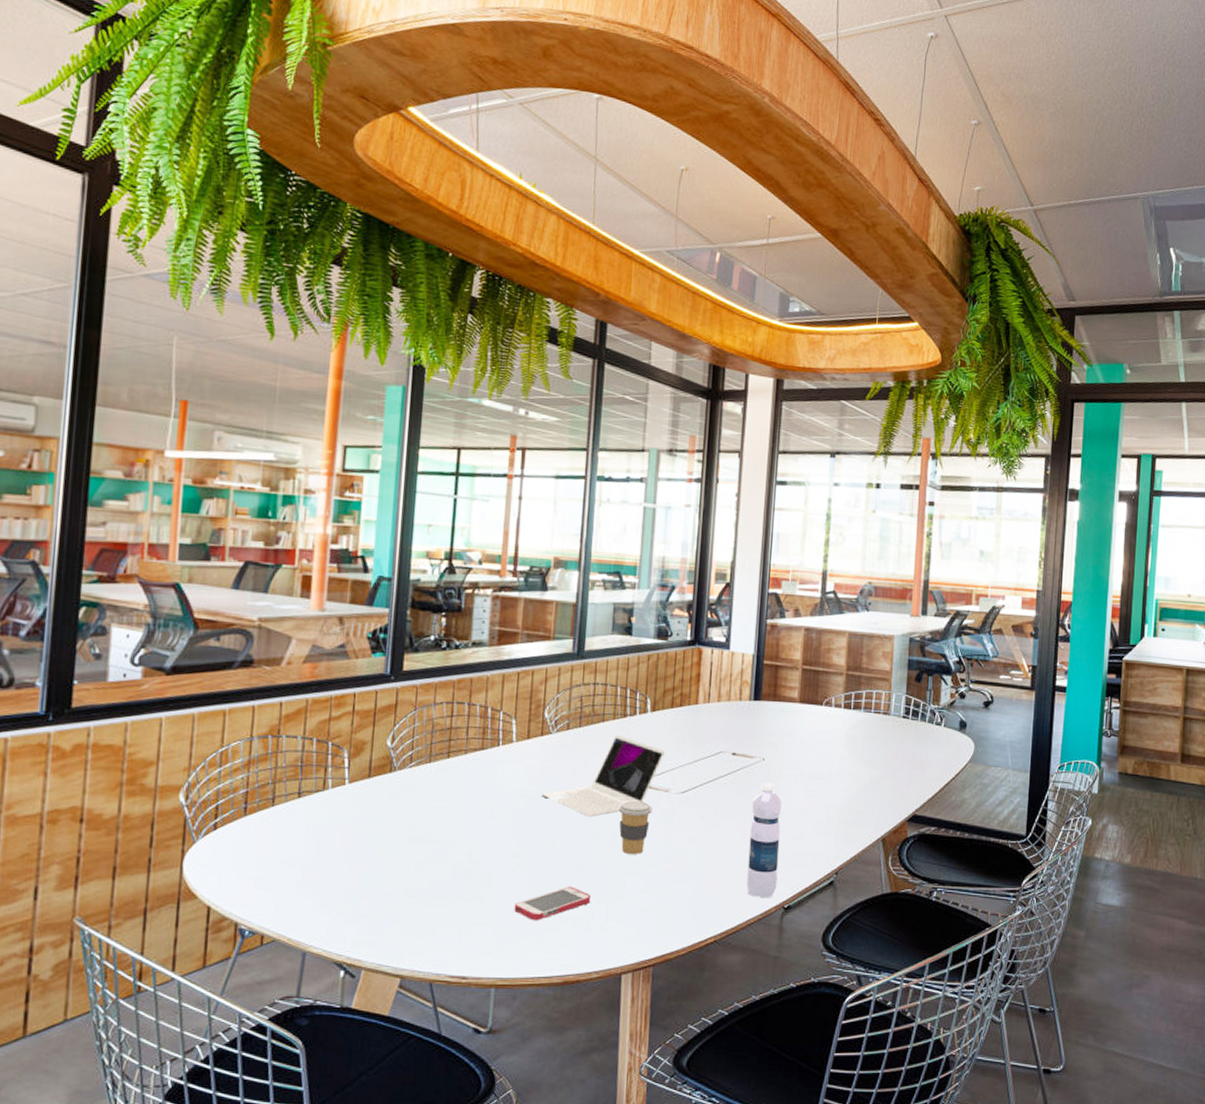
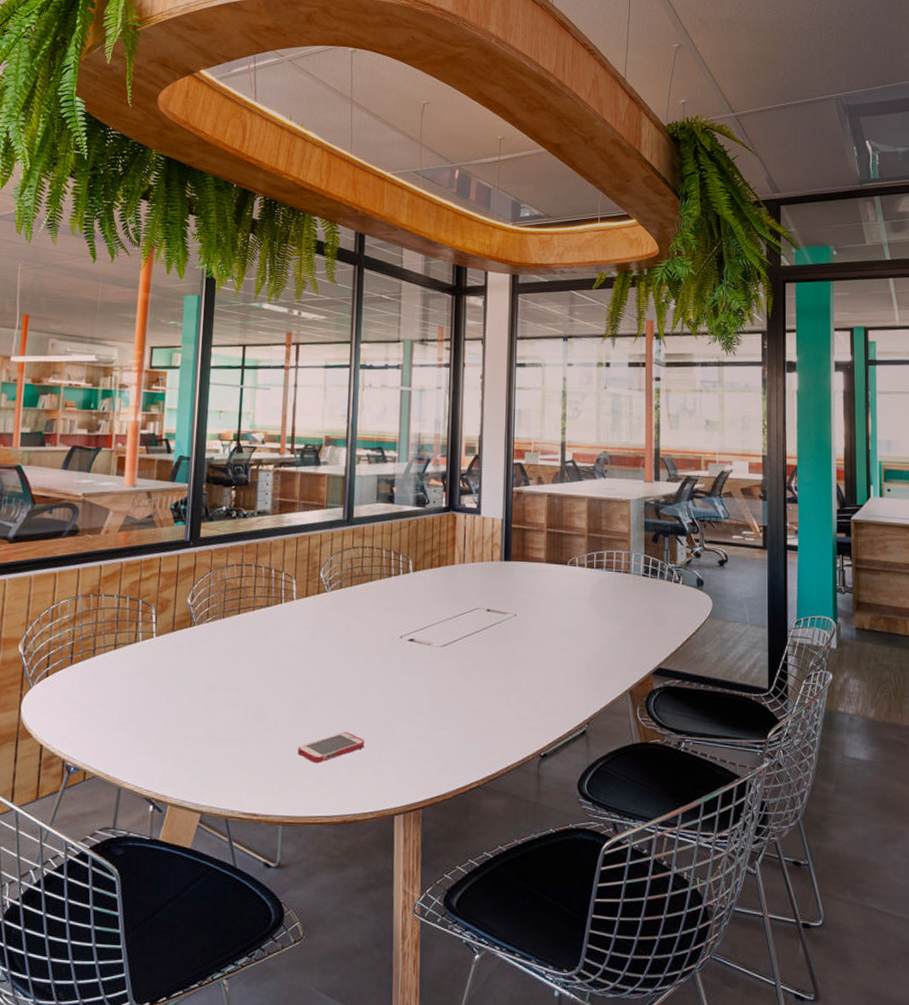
laptop: present [542,734,665,817] -> none [320,593,426,668]
coffee cup: present [618,800,653,854] -> none [387,653,417,703]
water bottle: present [746,783,782,899] -> none [505,637,535,746]

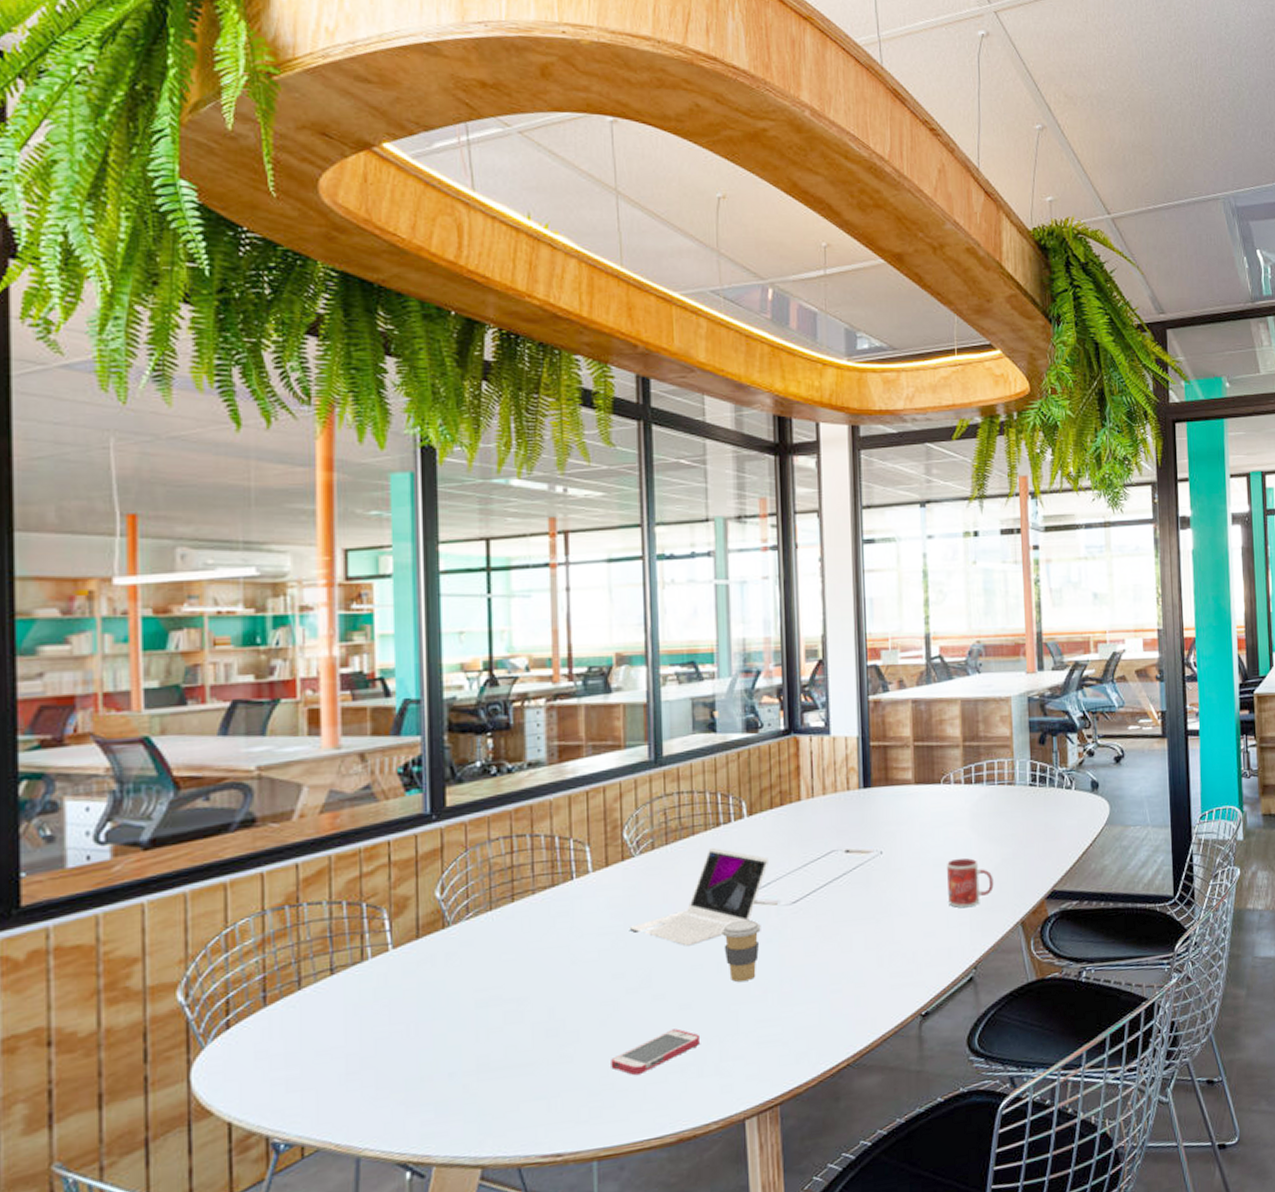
laptop: none [320,593,426,668] -> present [630,847,768,946]
coffee cup: none [387,653,417,703] -> present [721,919,761,982]
mug: none [568,628,608,671] -> present [947,858,994,908]

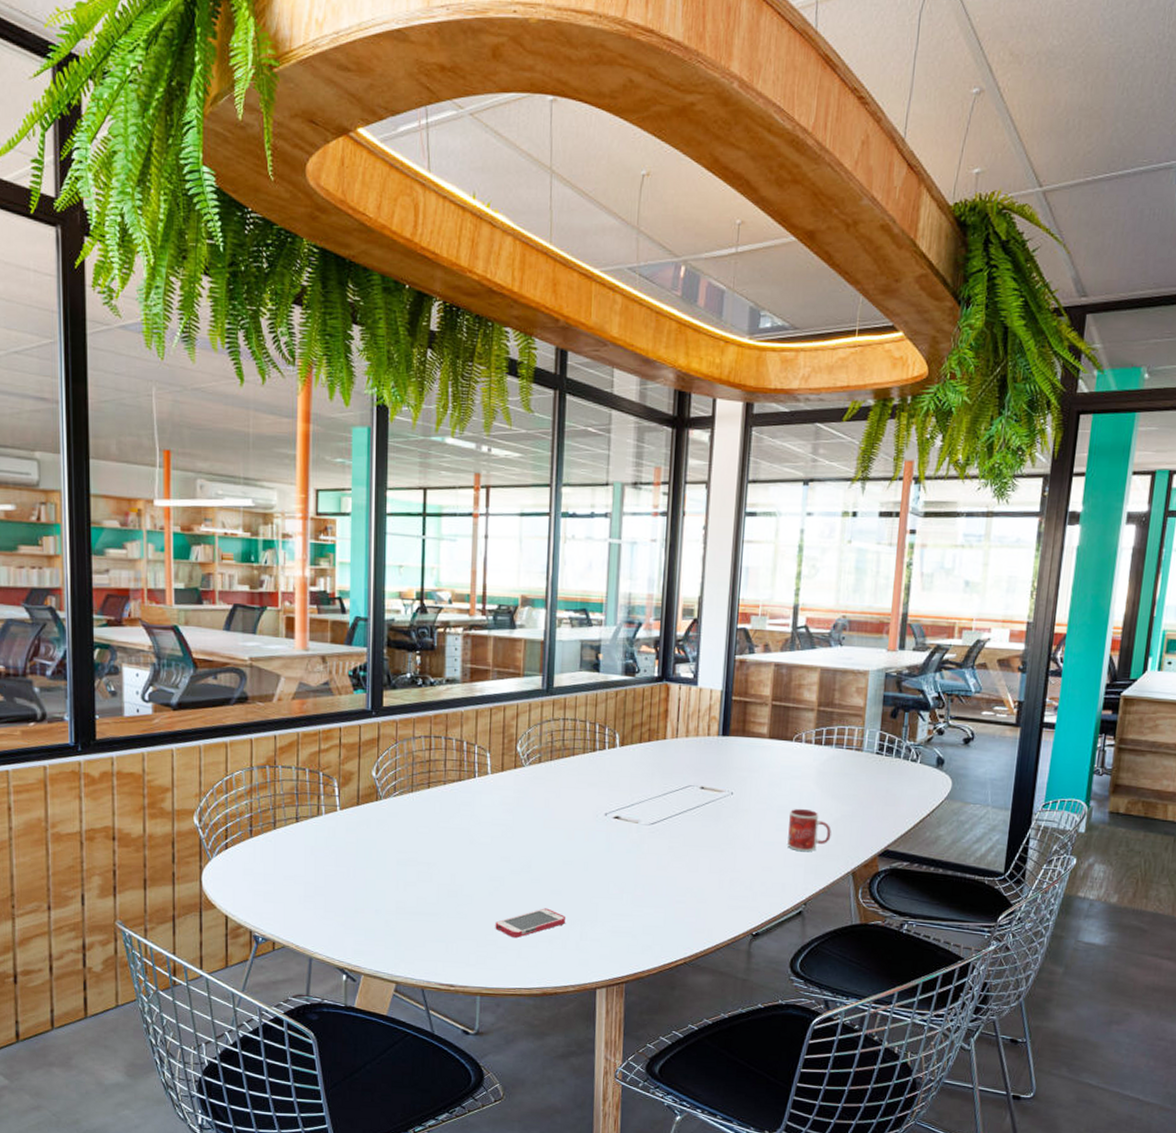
laptop: present [630,847,768,946] -> none [517,768,634,845]
coffee cup: present [721,919,761,982] -> none [590,830,623,880]

